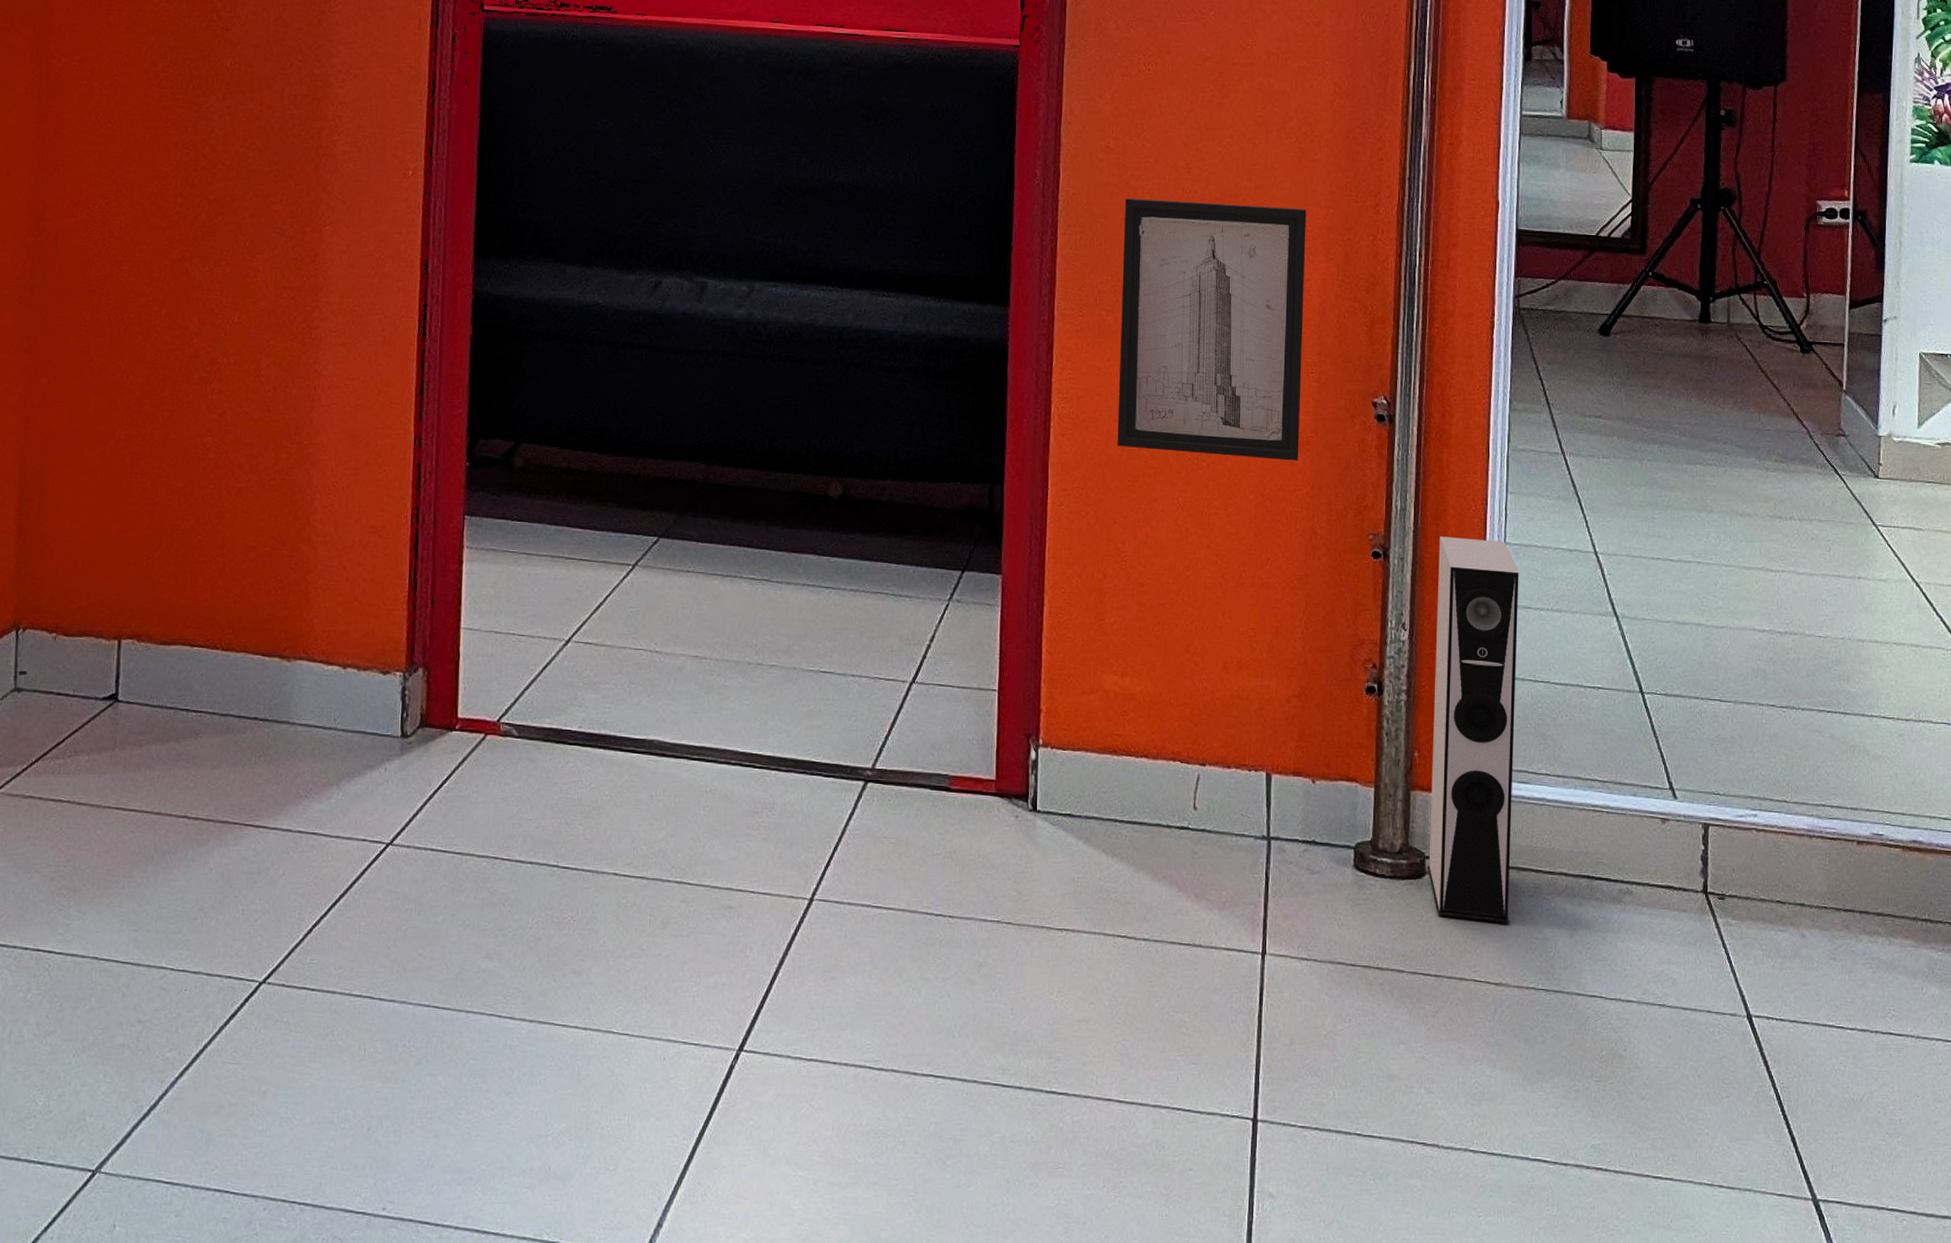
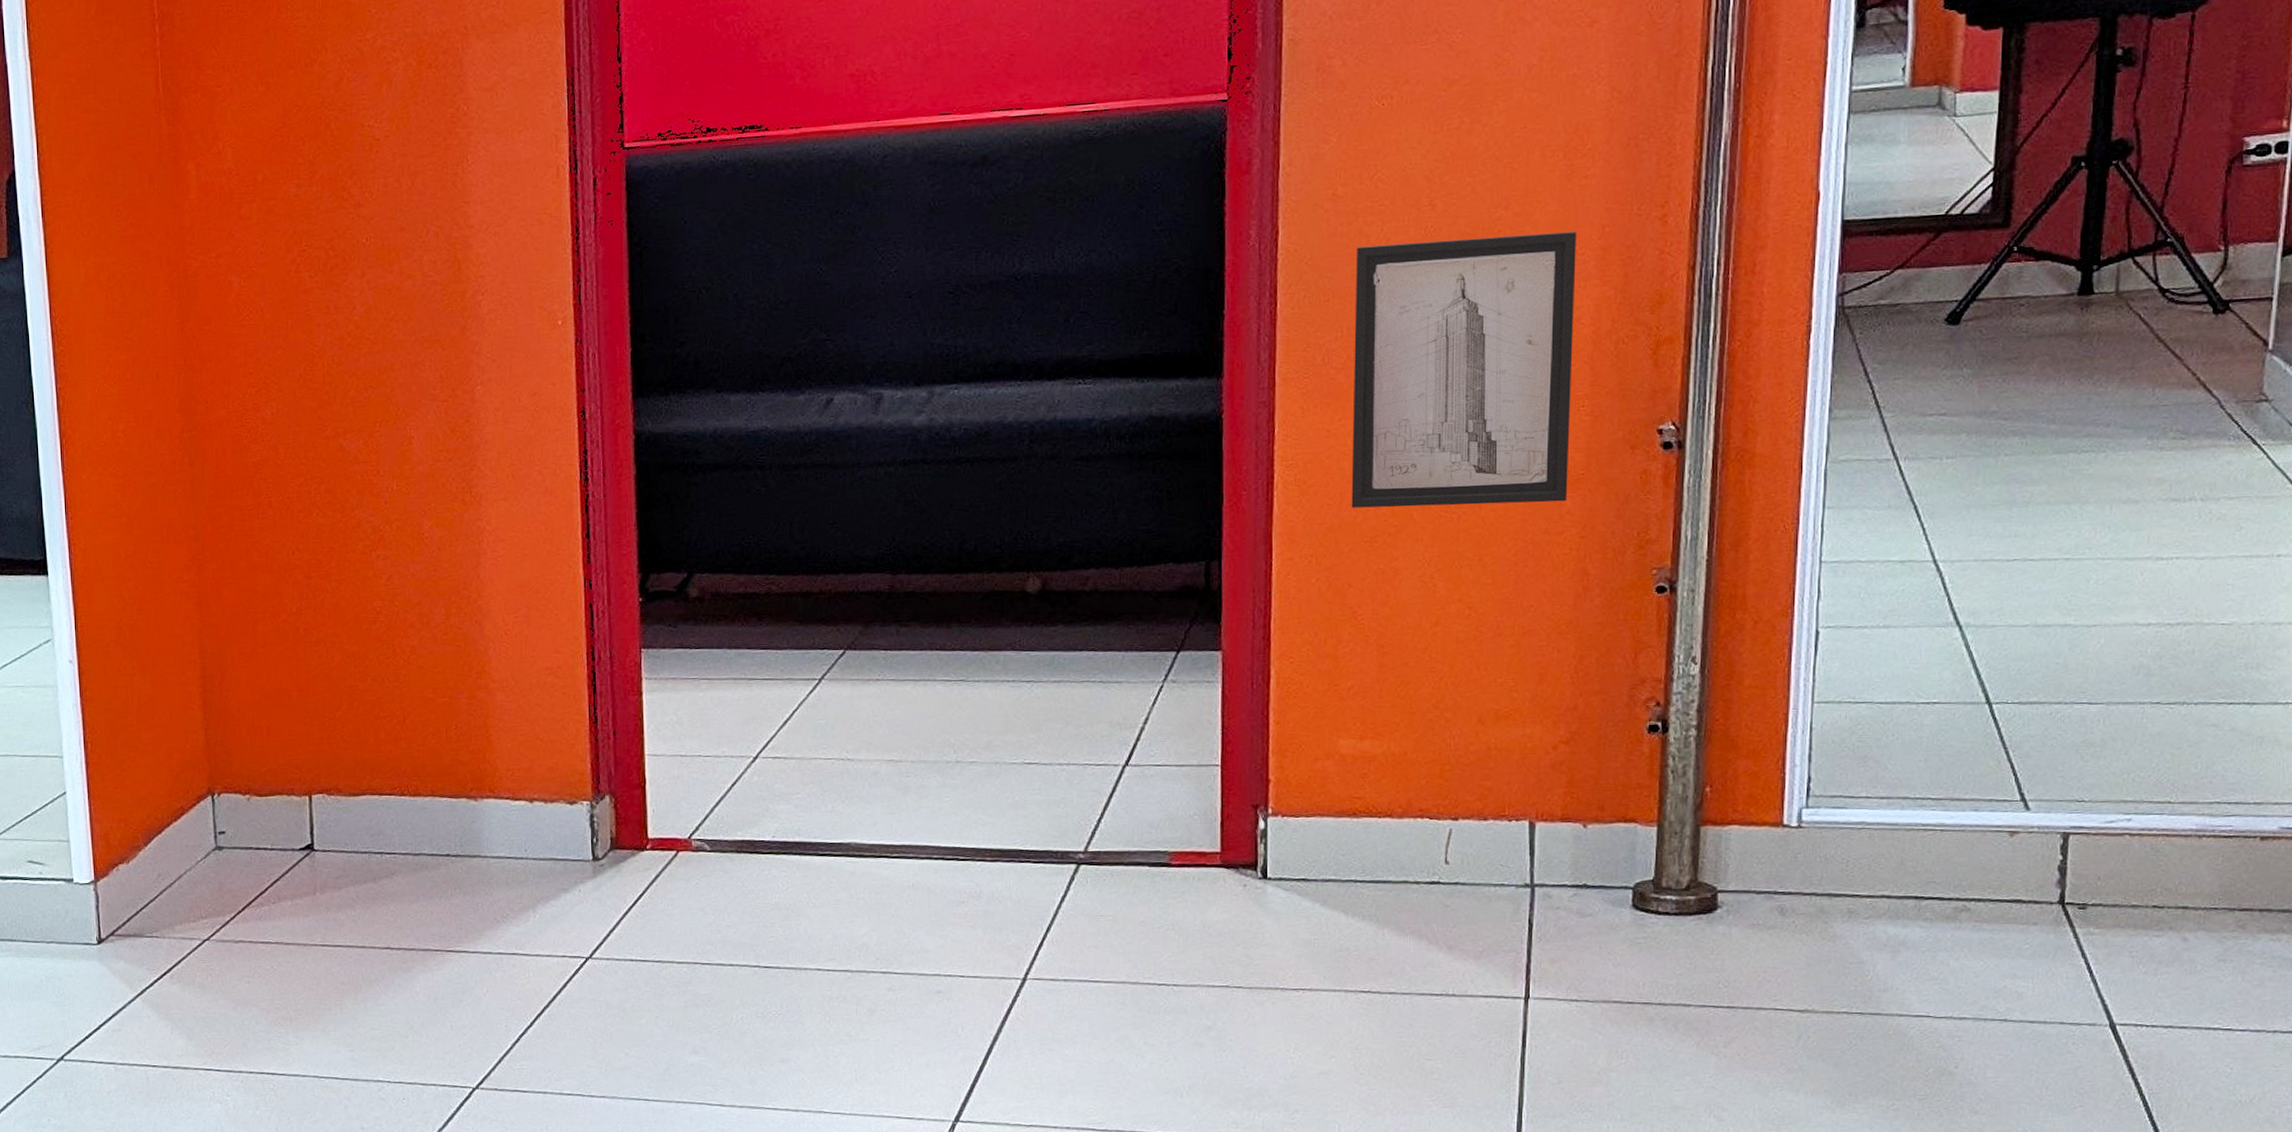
speaker: present [1427,536,1519,923] -> none [1720,560,1838,951]

